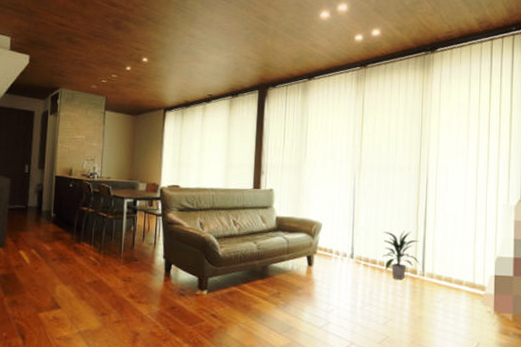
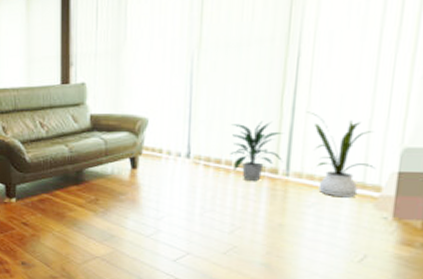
house plant: none [434,225,481,295] -> present [307,111,376,198]

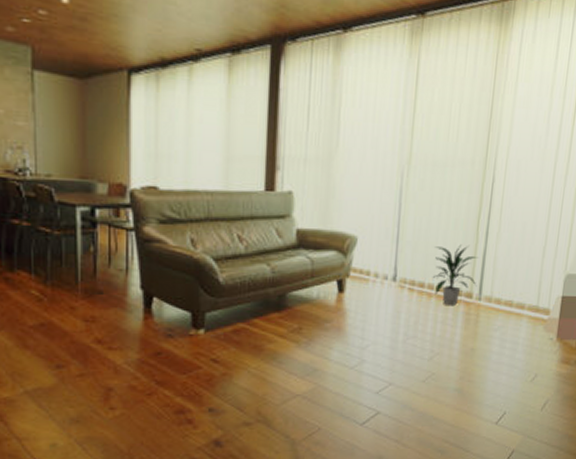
house plant: present [307,111,376,198] -> none [498,237,547,321]

